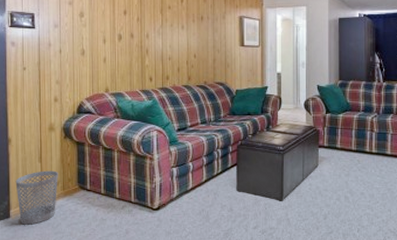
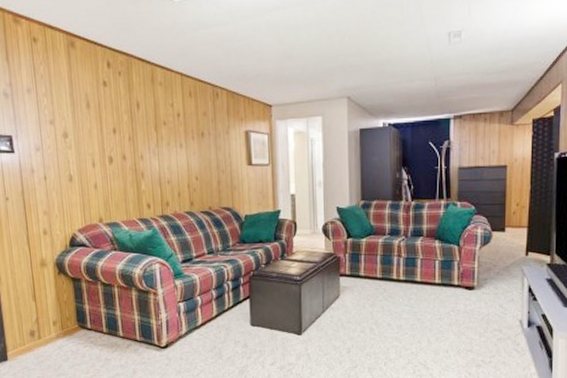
wastebasket: present [15,170,58,225] -> none [9,309,56,367]

